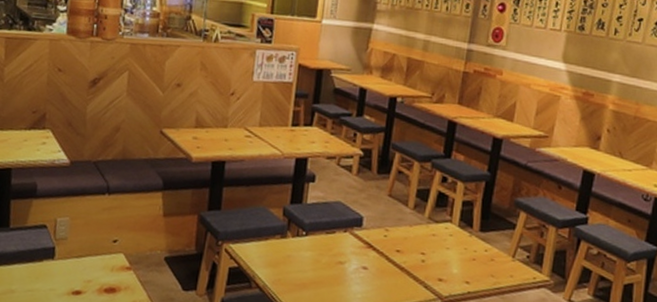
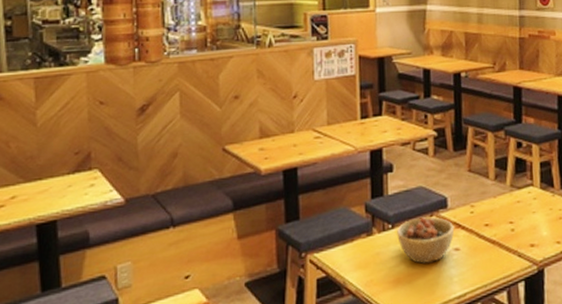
bowl: none [309,230,366,276] -> present [397,217,455,265]

